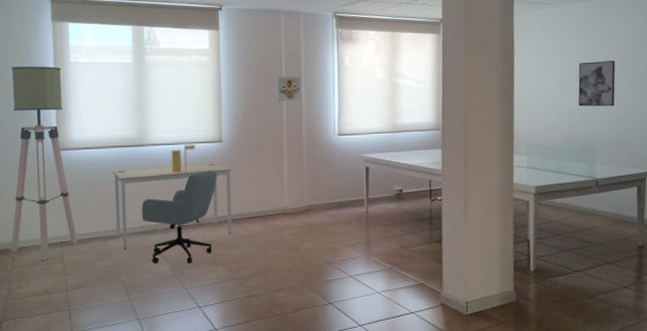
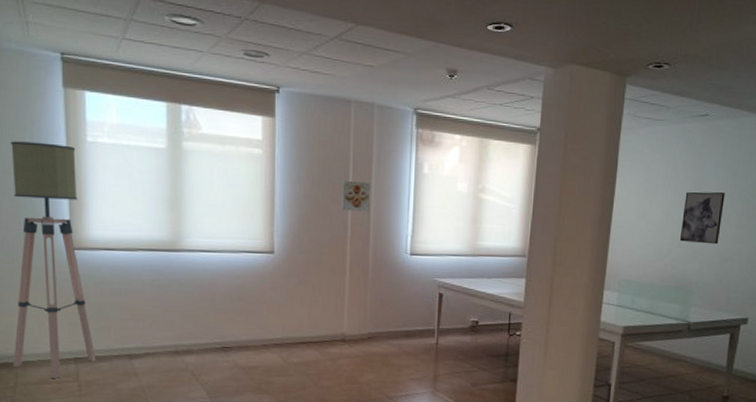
desk: present [112,163,232,249] -> none [140,277,284,371]
office chair: present [142,170,217,264] -> none [174,284,266,391]
letter holder: present [171,144,196,173] -> none [212,252,242,286]

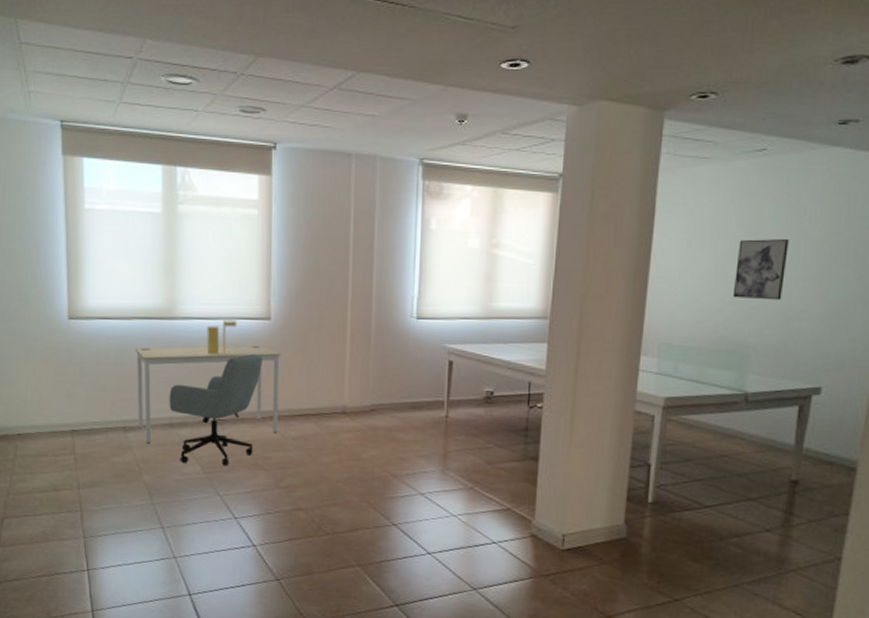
floor lamp: present [11,141,96,378] -> none [13,211,92,451]
desk: none [140,277,284,371] -> present [135,345,281,444]
office chair: none [174,284,266,391] -> present [169,353,262,466]
letter holder: none [212,252,242,286] -> present [206,319,238,355]
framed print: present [341,181,370,212] -> none [341,240,372,273]

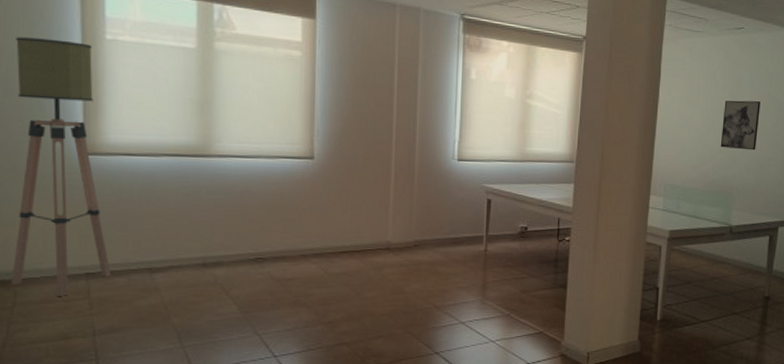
floor lamp: none [13,211,92,451] -> present [11,37,111,296]
desk: present [135,345,281,444] -> none [163,184,325,285]
office chair: present [169,353,262,466] -> none [202,191,305,305]
letter holder: present [206,319,238,355] -> none [245,158,279,193]

